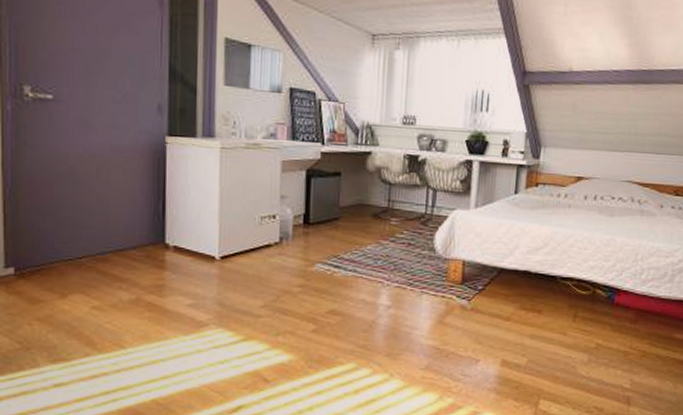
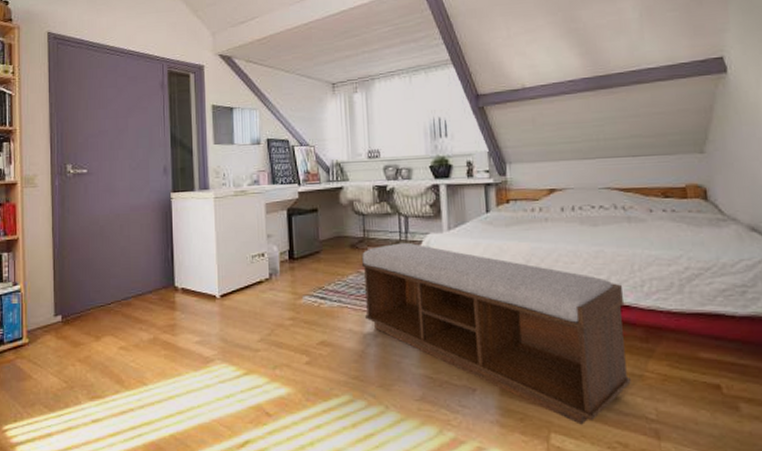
bench: none [379,216,624,392] -> present [361,242,631,425]

